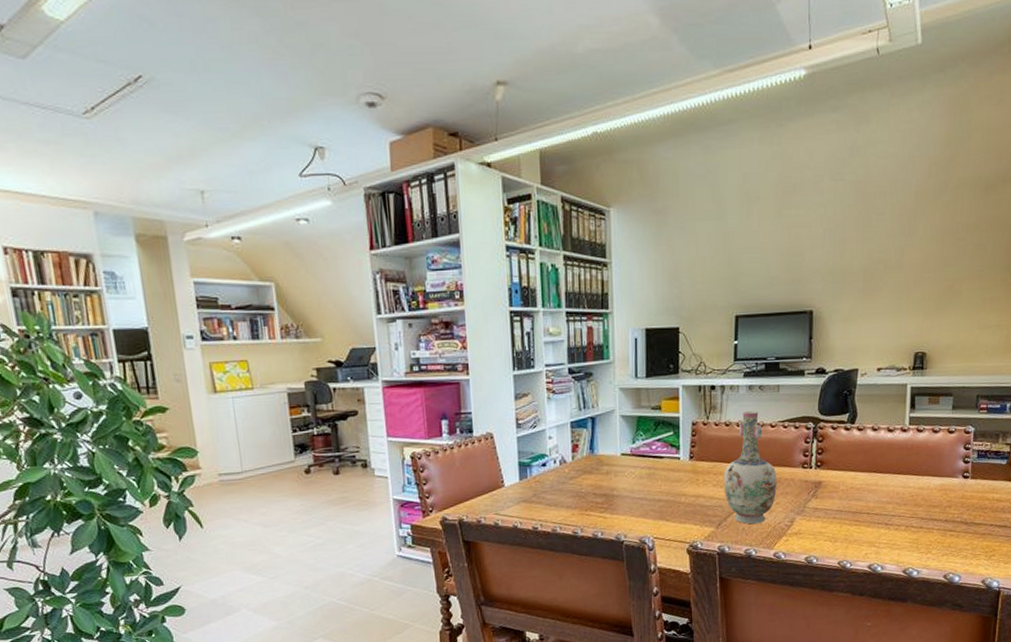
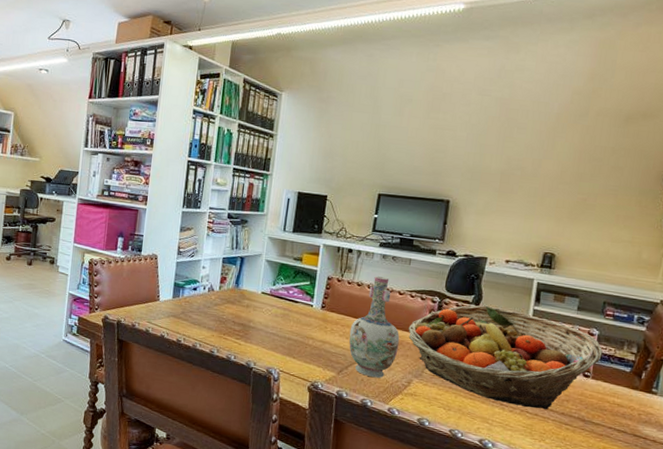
fruit basket: none [785,422,979,522] -> present [408,305,603,410]

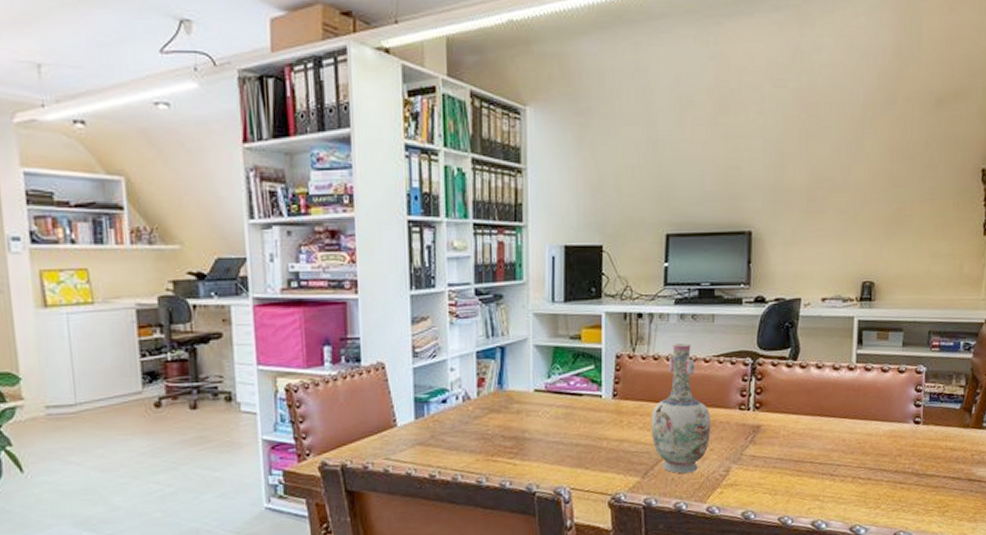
fruit basket: present [408,305,603,410] -> none [720,358,932,473]

